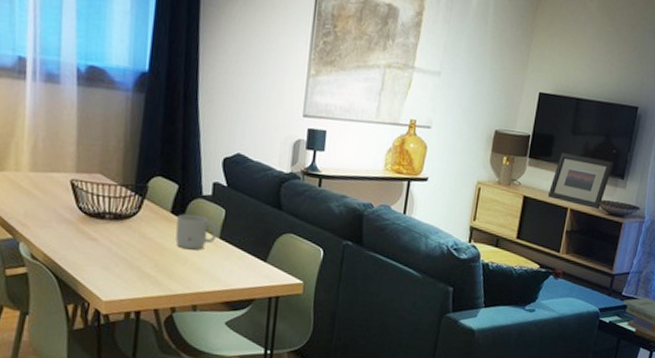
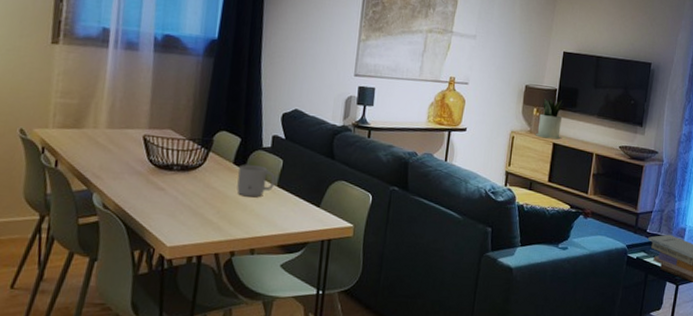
planter: none [503,145,537,193] -> present [535,98,564,140]
picture frame: present [547,153,614,210] -> none [574,104,632,155]

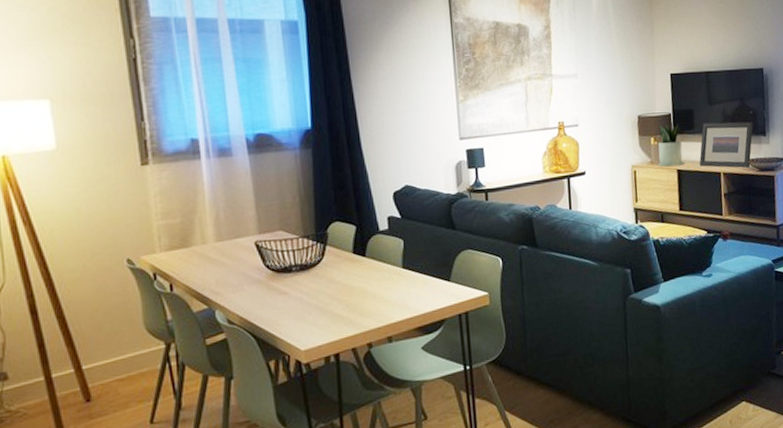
mug: present [236,164,276,198] -> none [360,250,400,285]
picture frame: none [574,104,632,155] -> present [699,121,753,169]

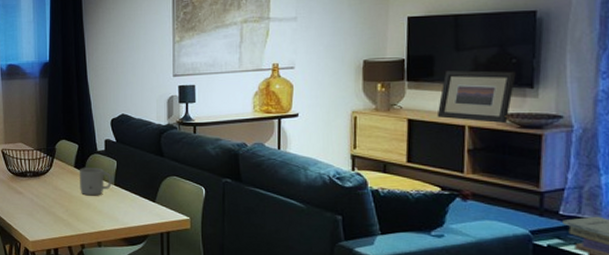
mug: none [360,250,400,285] -> present [80,167,112,196]
planter: present [656,124,685,167] -> none [382,70,418,115]

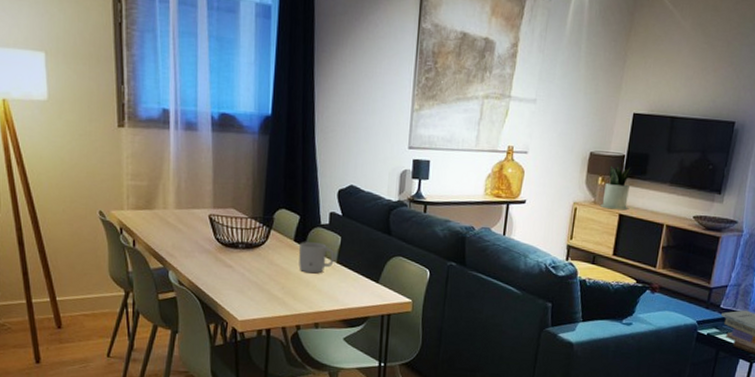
planter: none [382,70,418,115] -> present [599,165,632,211]
picture frame: present [436,70,516,124] -> none [643,171,710,225]

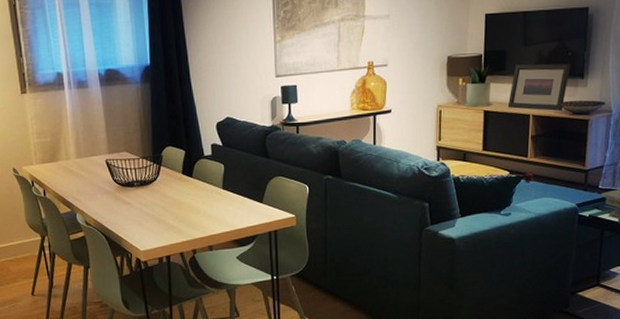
mug: present [299,241,335,274] -> none [188,172,220,201]
picture frame: none [643,171,710,225] -> present [507,63,571,112]

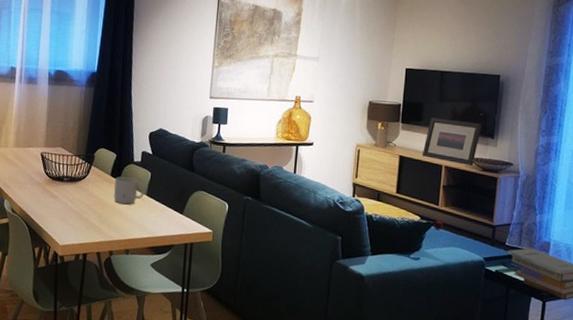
mug: none [188,172,220,201] -> present [113,176,145,205]
planter: present [463,65,492,108] -> none [380,113,409,153]

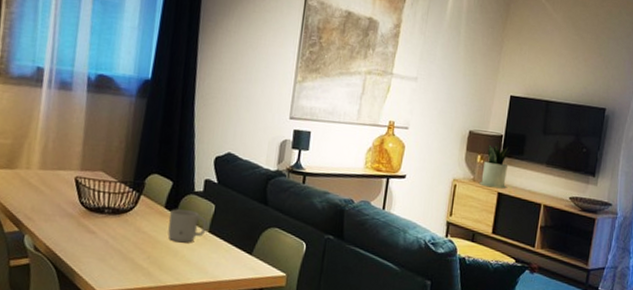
planter: none [380,113,409,153] -> present [478,144,510,189]
picture frame: present [422,117,482,167] -> none [521,151,584,206]

